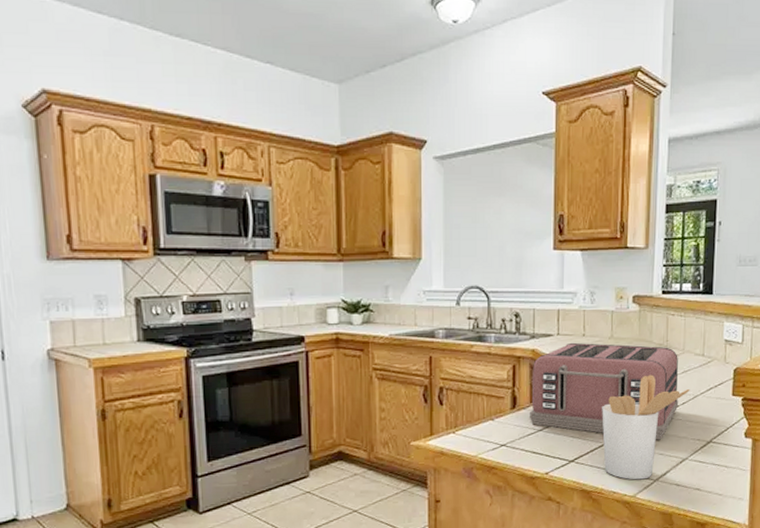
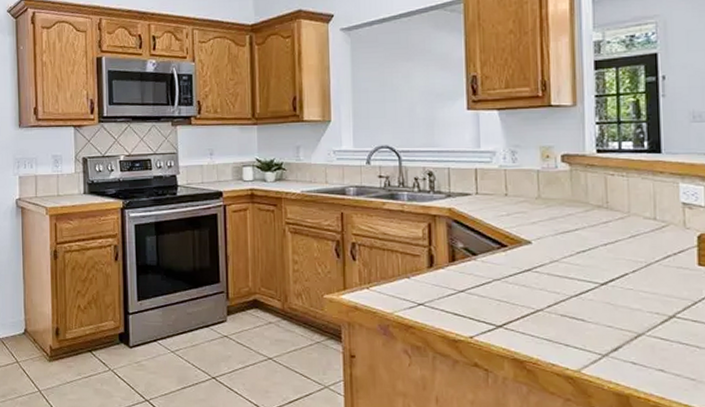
toaster: present [530,342,679,440] -> none [449,202,628,311]
utensil holder: present [602,374,690,480] -> none [532,238,641,353]

